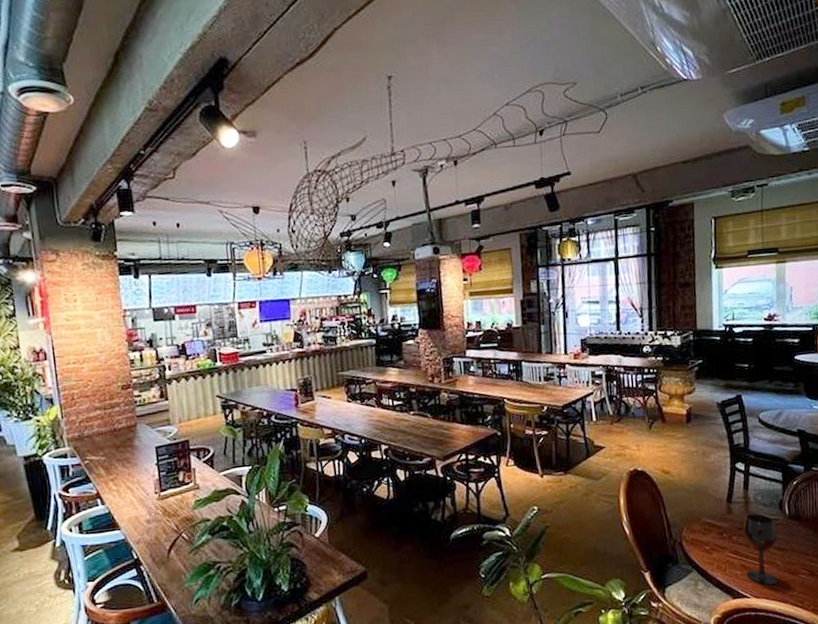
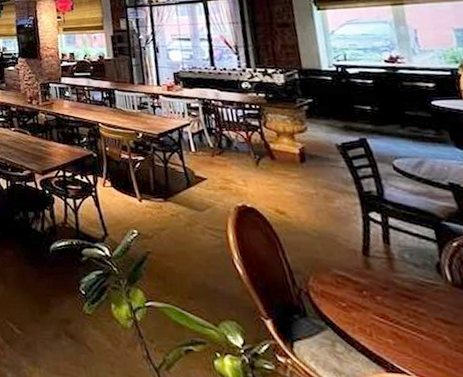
wine glass: present [743,513,778,586] -> none [388,272,450,366]

